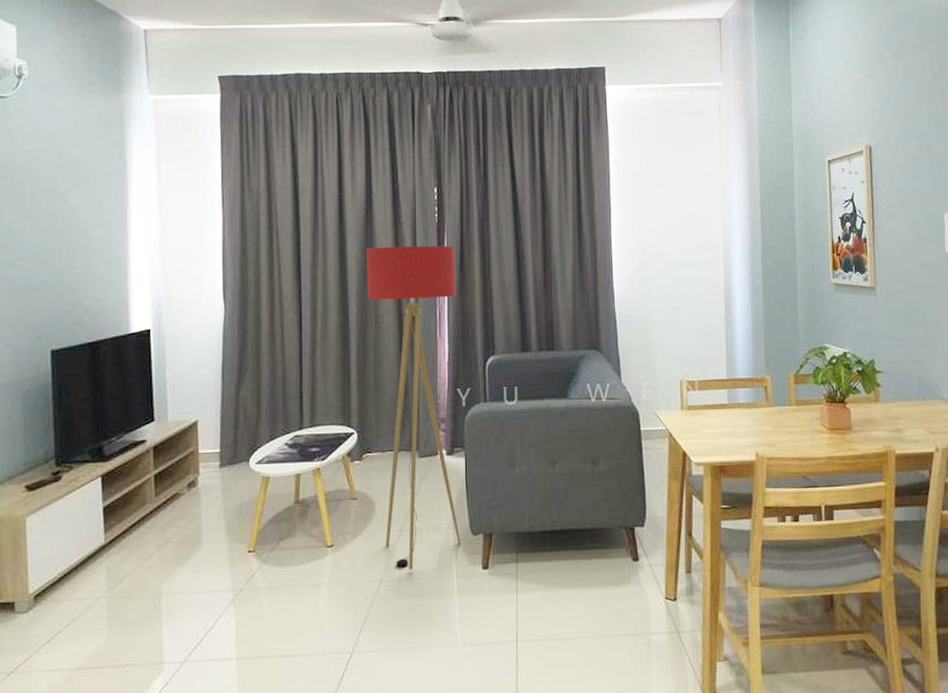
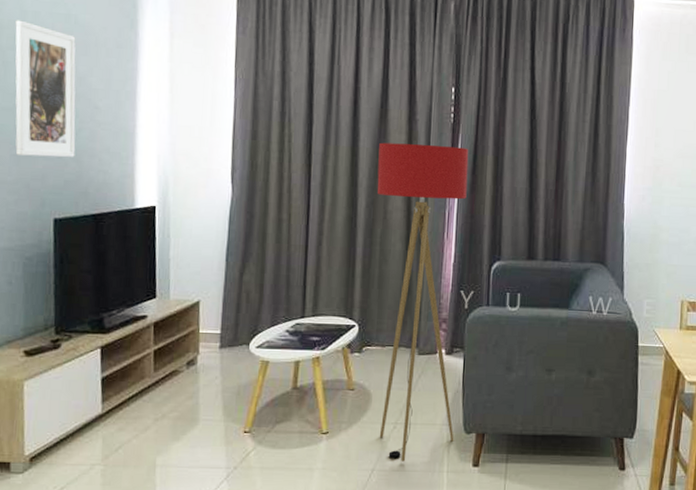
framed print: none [8,160,70,290] -> present [15,20,76,158]

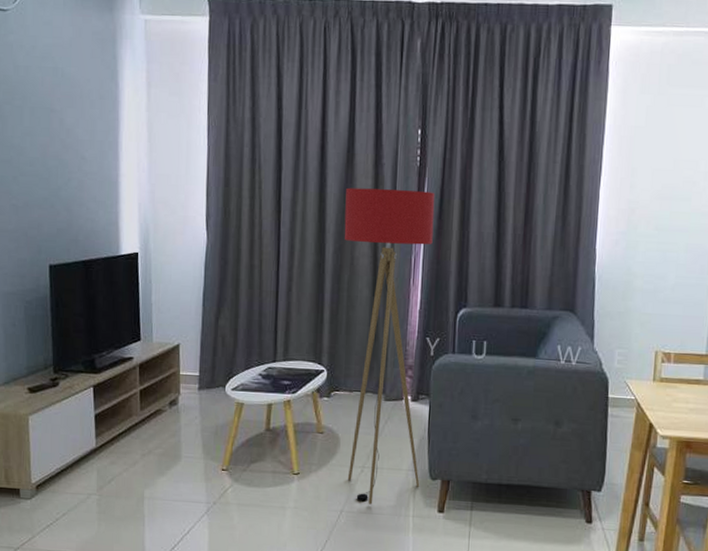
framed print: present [15,20,76,158] -> none [10,75,66,207]

